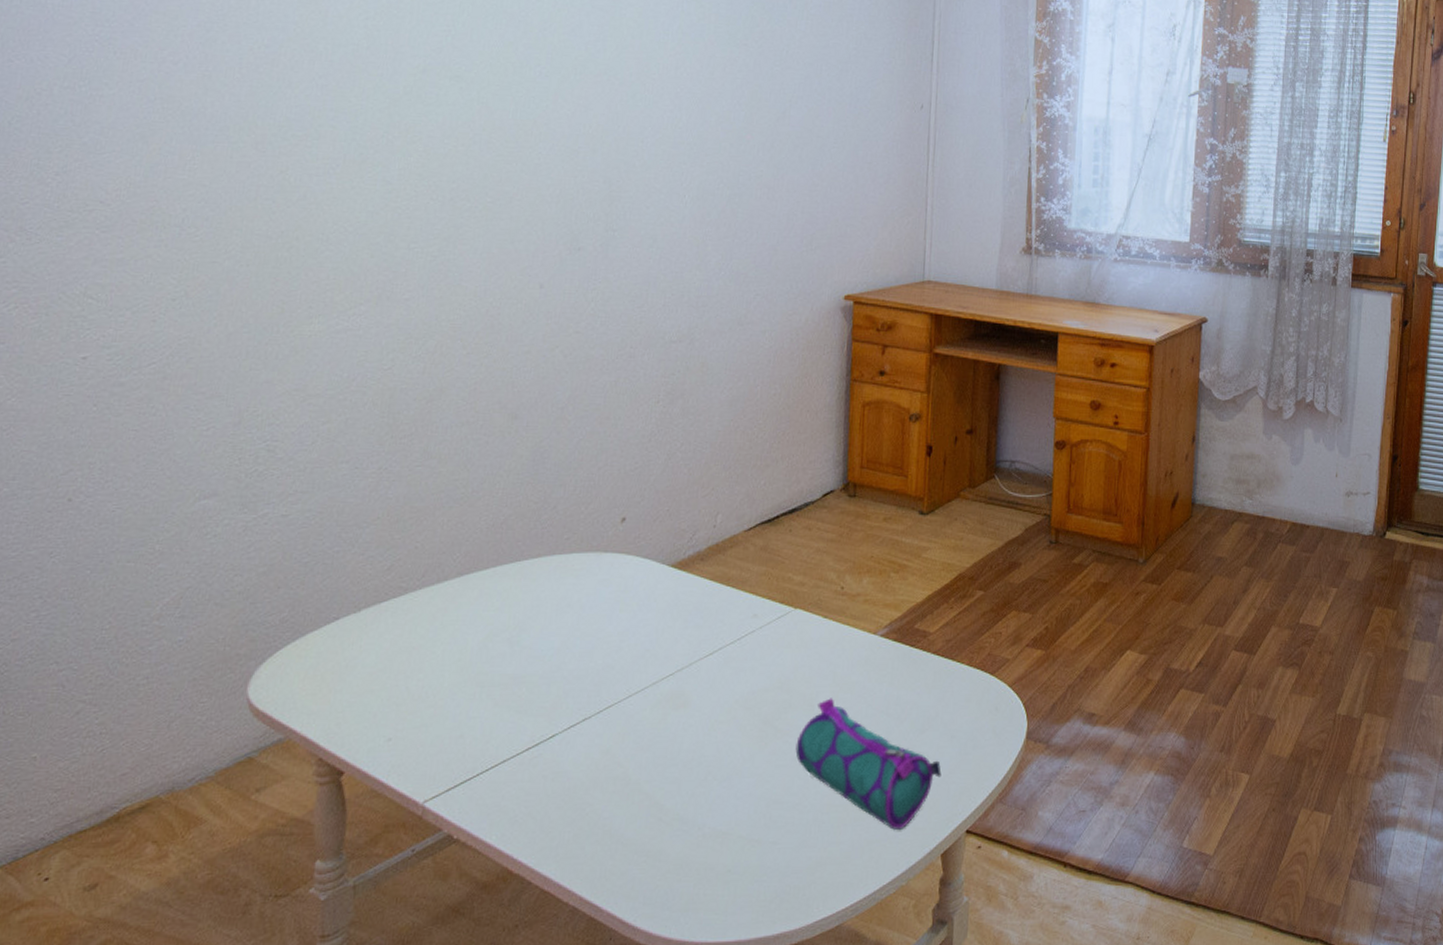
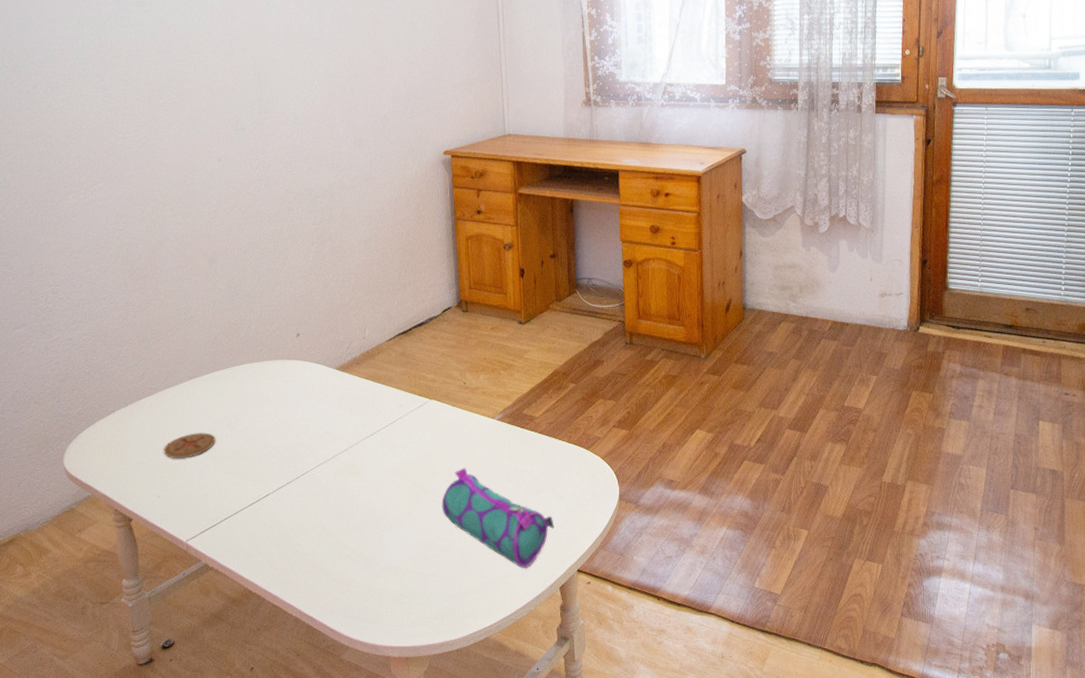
coaster: none [405,650,487,686] -> present [163,433,216,459]

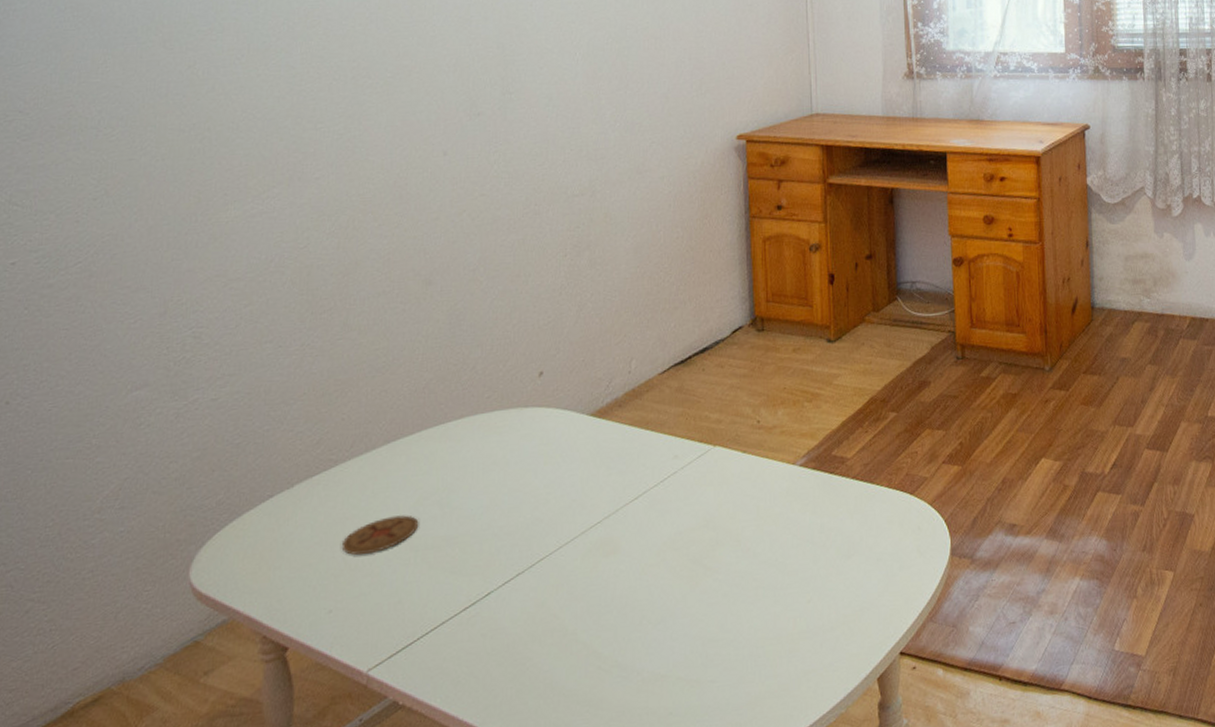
pencil case: present [441,468,554,569] -> none [726,531,871,659]

